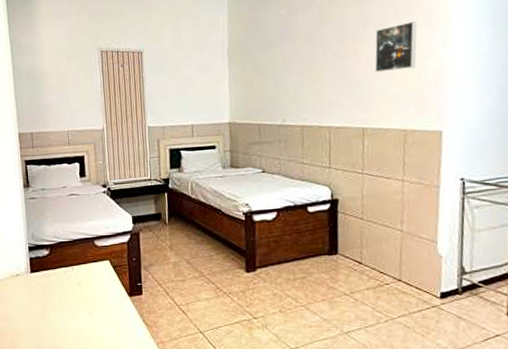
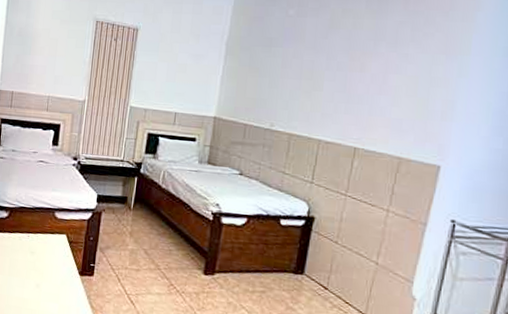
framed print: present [374,21,417,72] -> none [378,44,434,94]

